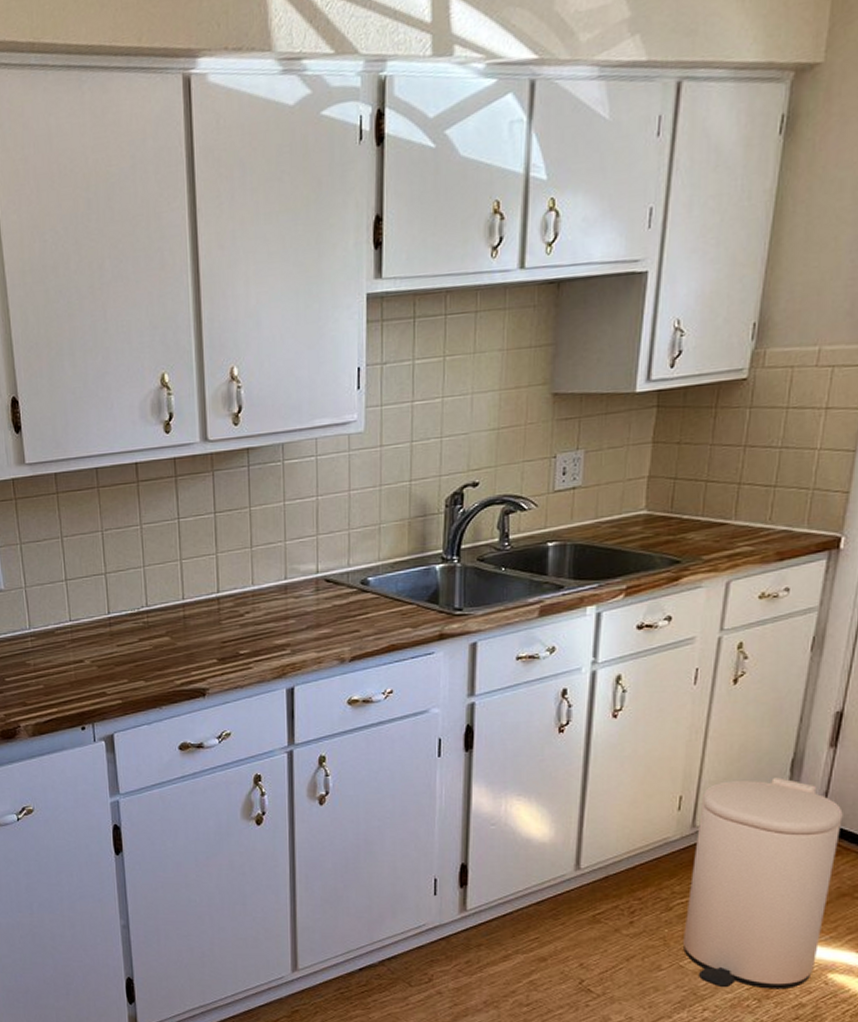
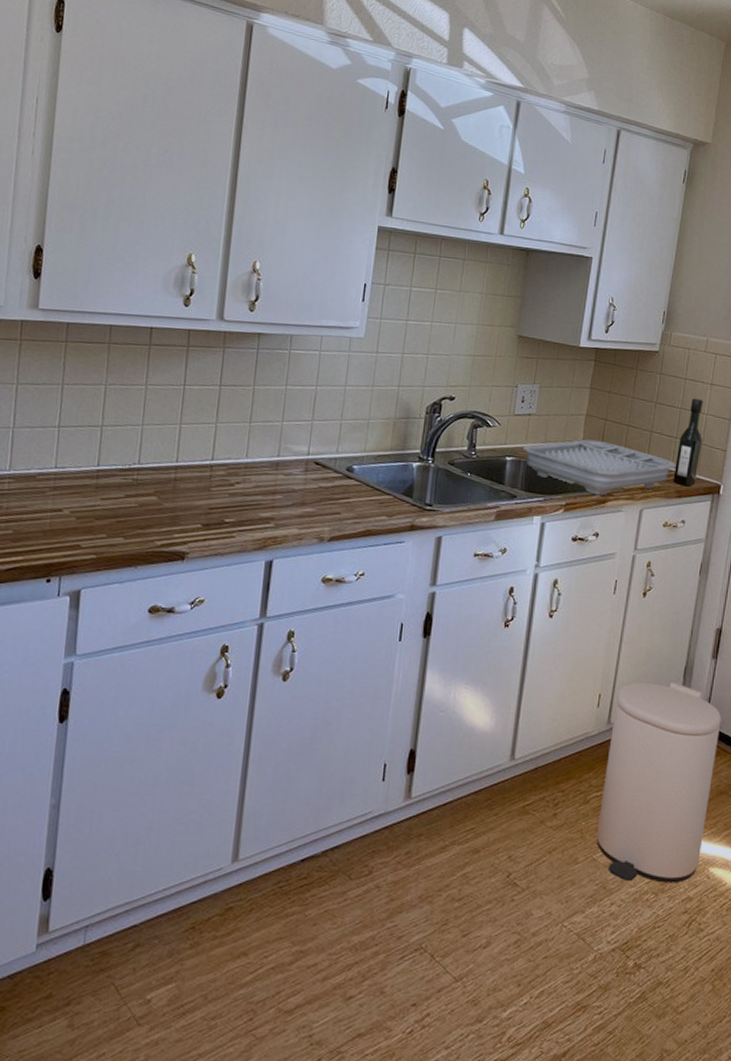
dish rack: none [567,505,776,572] -> present [522,439,676,496]
bottle: none [771,430,815,546] -> present [673,398,704,487]

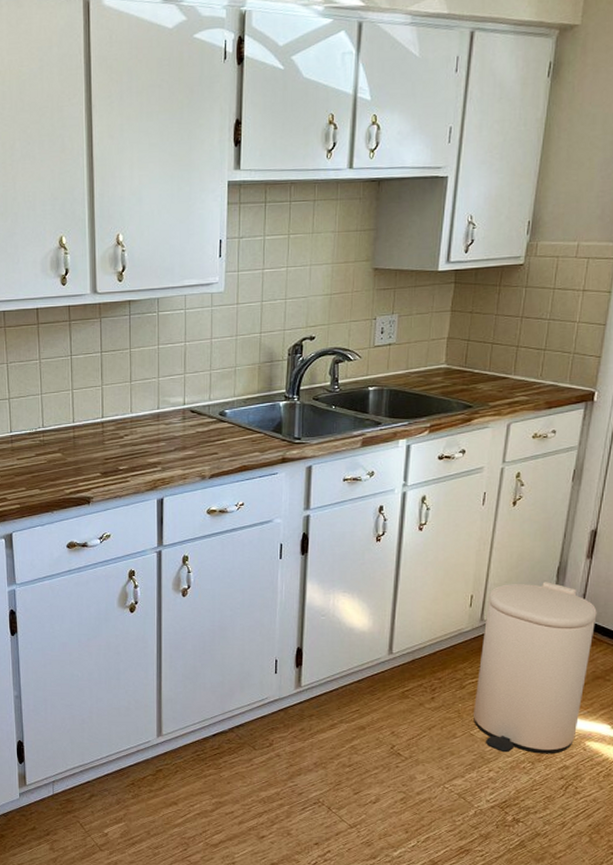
dish rack: present [522,439,676,496] -> none [384,361,545,414]
bottle: present [673,398,704,487] -> none [542,307,575,397]

